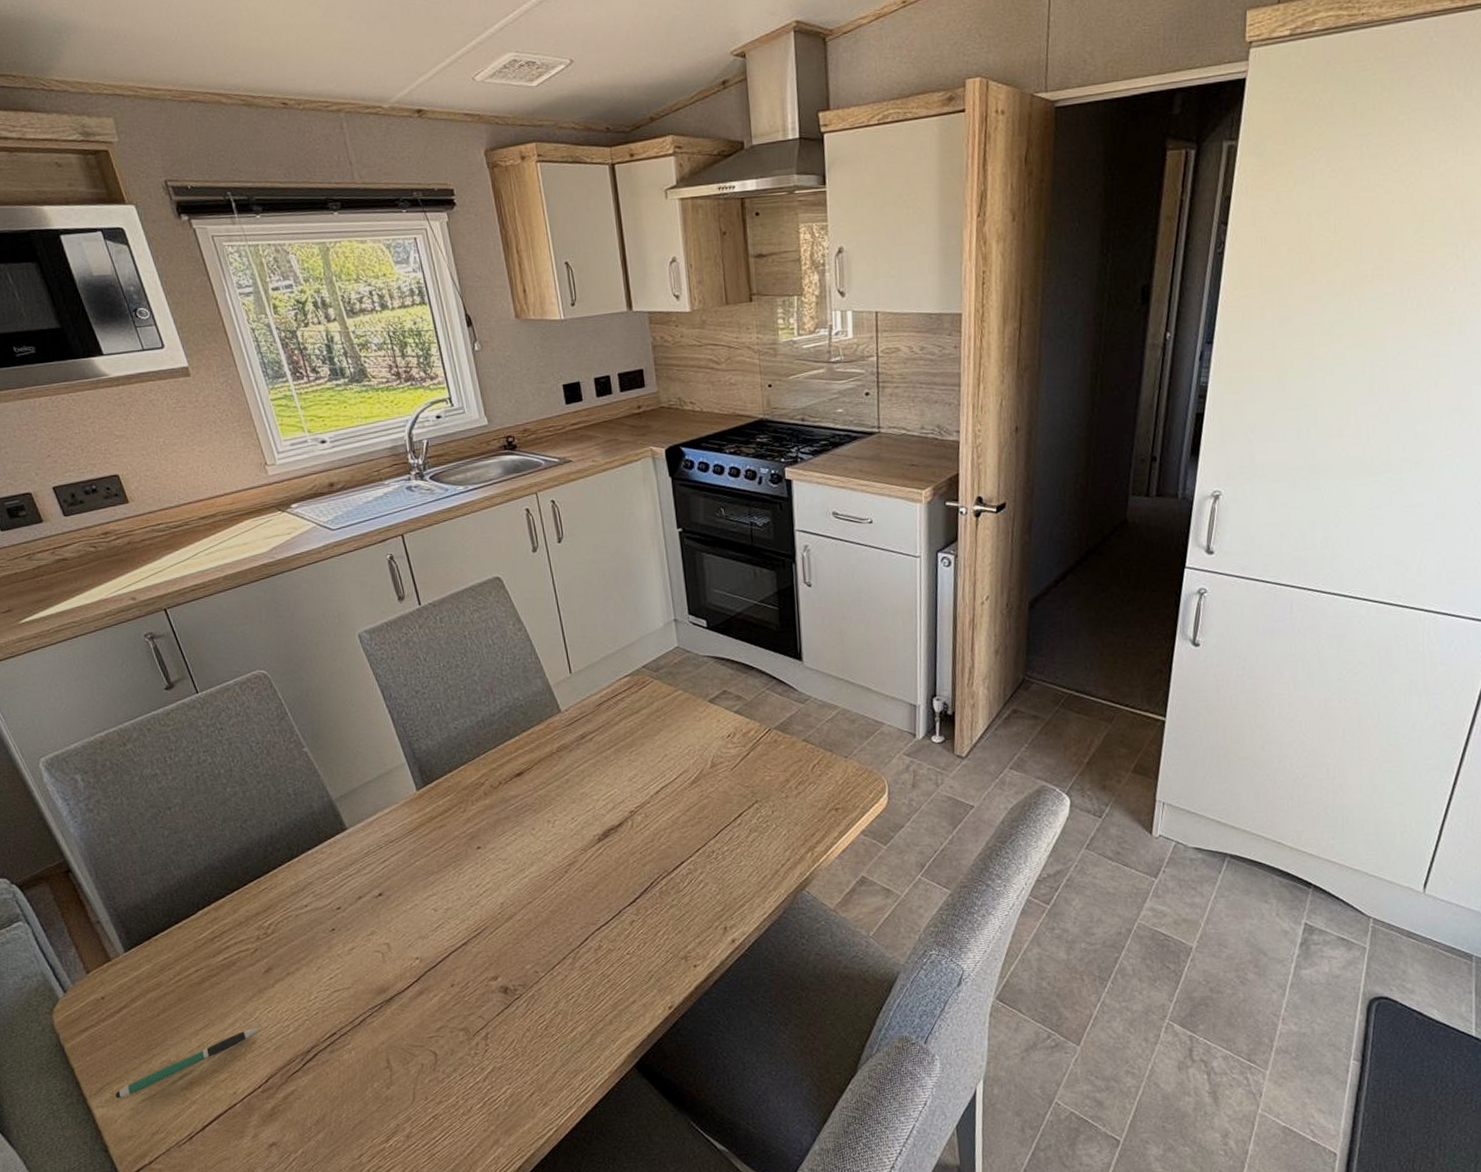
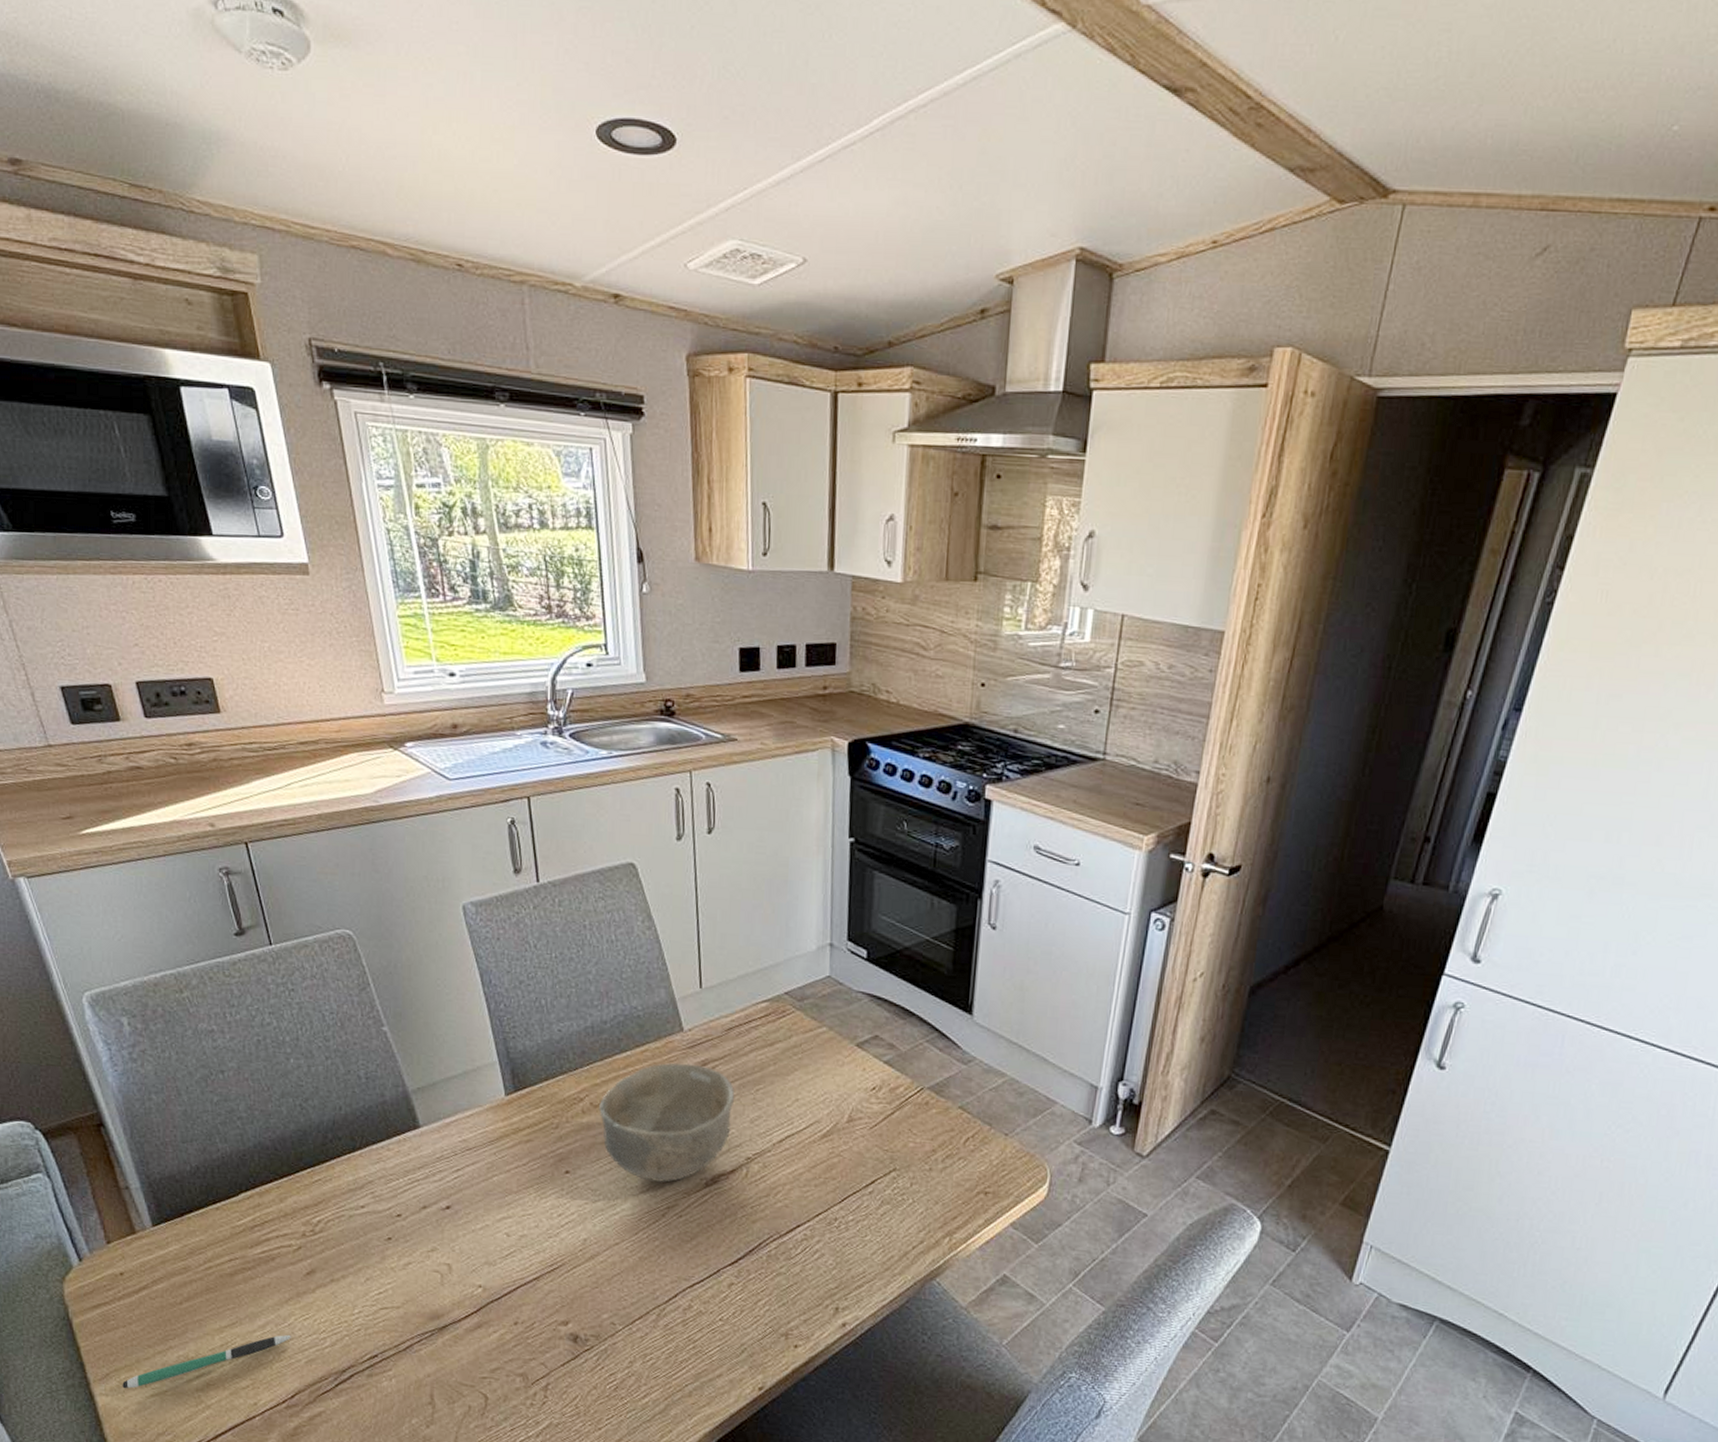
bowl: none [497,739,613,844] -> present [598,1062,735,1182]

